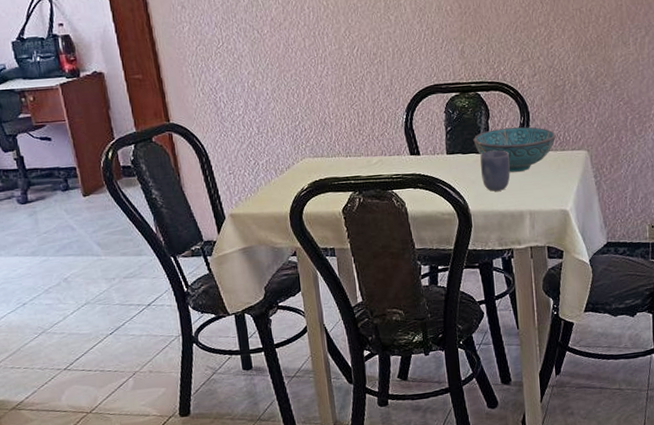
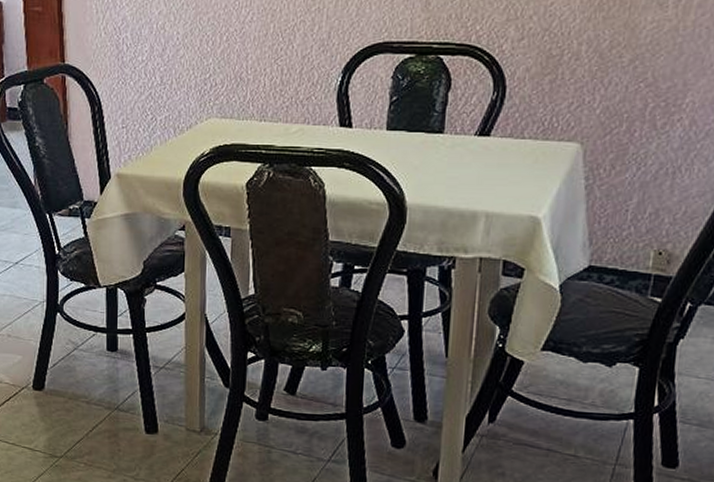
bowl: present [473,127,556,172] -> none [424,105,539,161]
cup: present [480,150,510,192] -> none [428,131,469,183]

